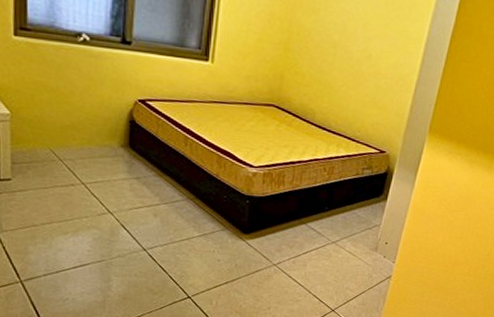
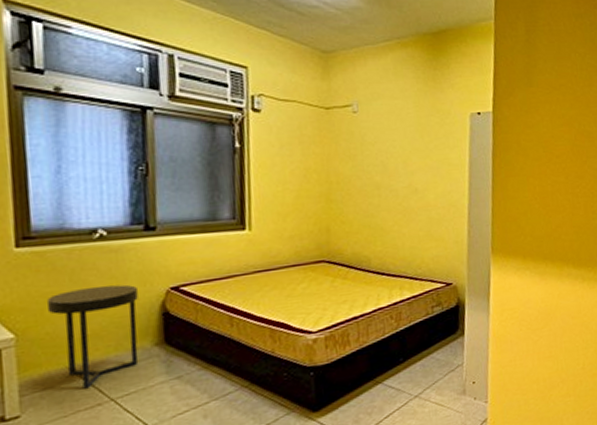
side table: none [36,83,111,170] -> present [46,284,139,389]

